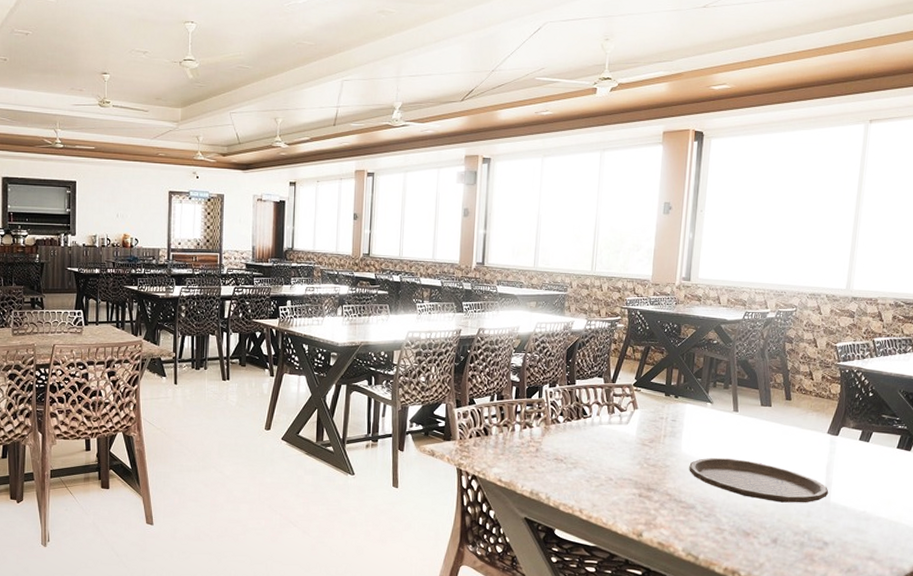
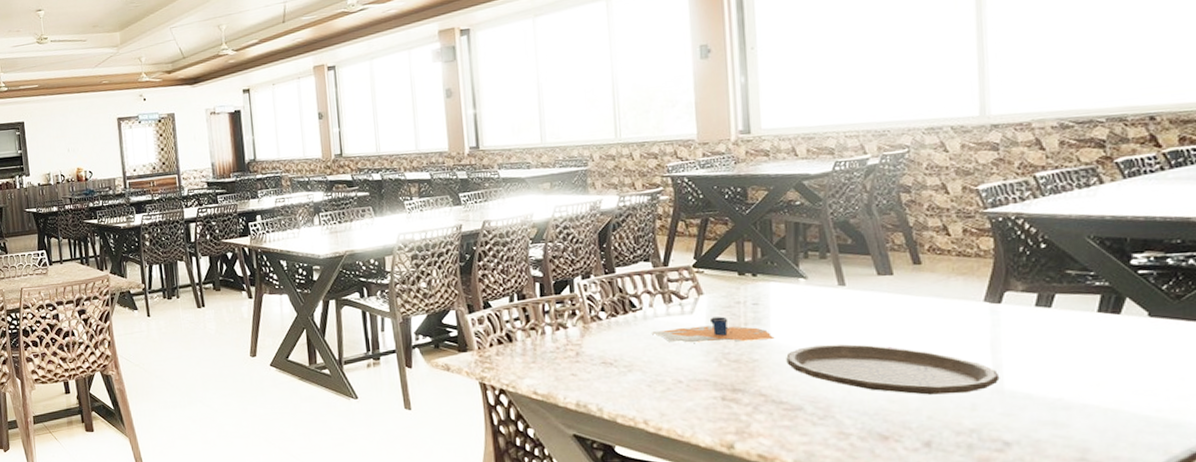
cup: none [595,428,684,450] -> present [651,317,775,343]

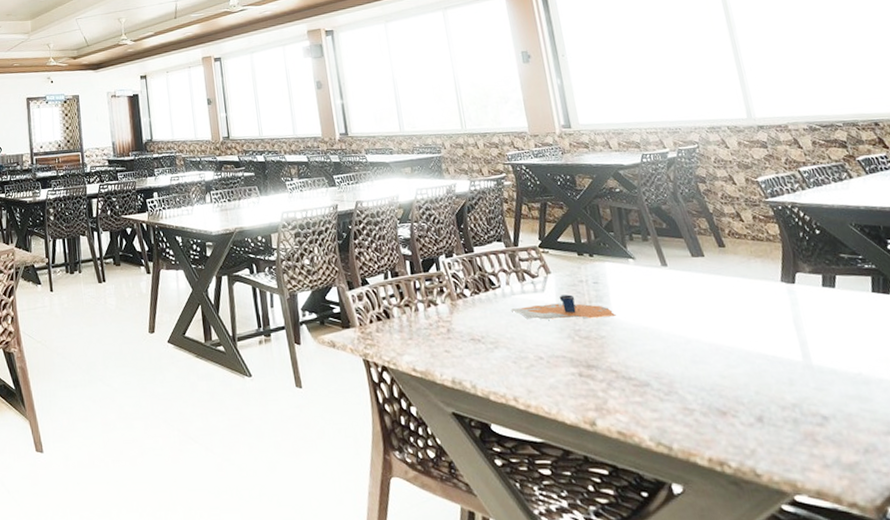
plate: present [786,344,1000,395] -> none [628,321,808,371]

